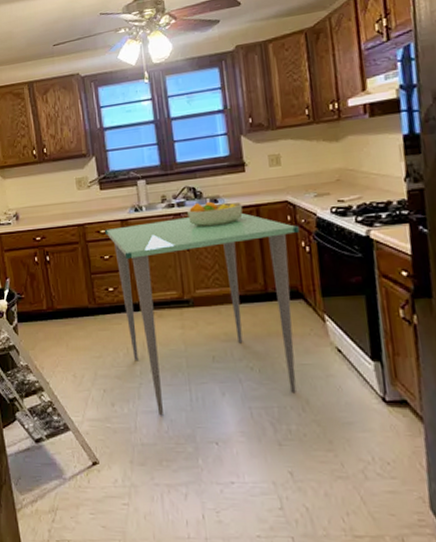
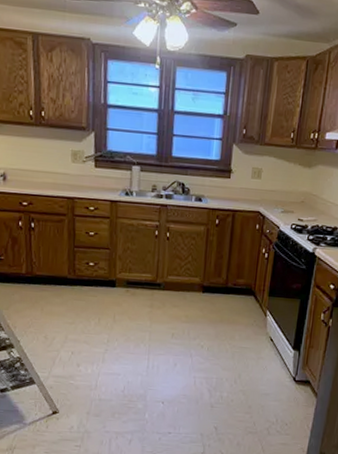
dining table: present [105,213,299,416] -> none [94,207,263,378]
fruit bowl: present [186,201,243,227] -> none [172,198,223,223]

